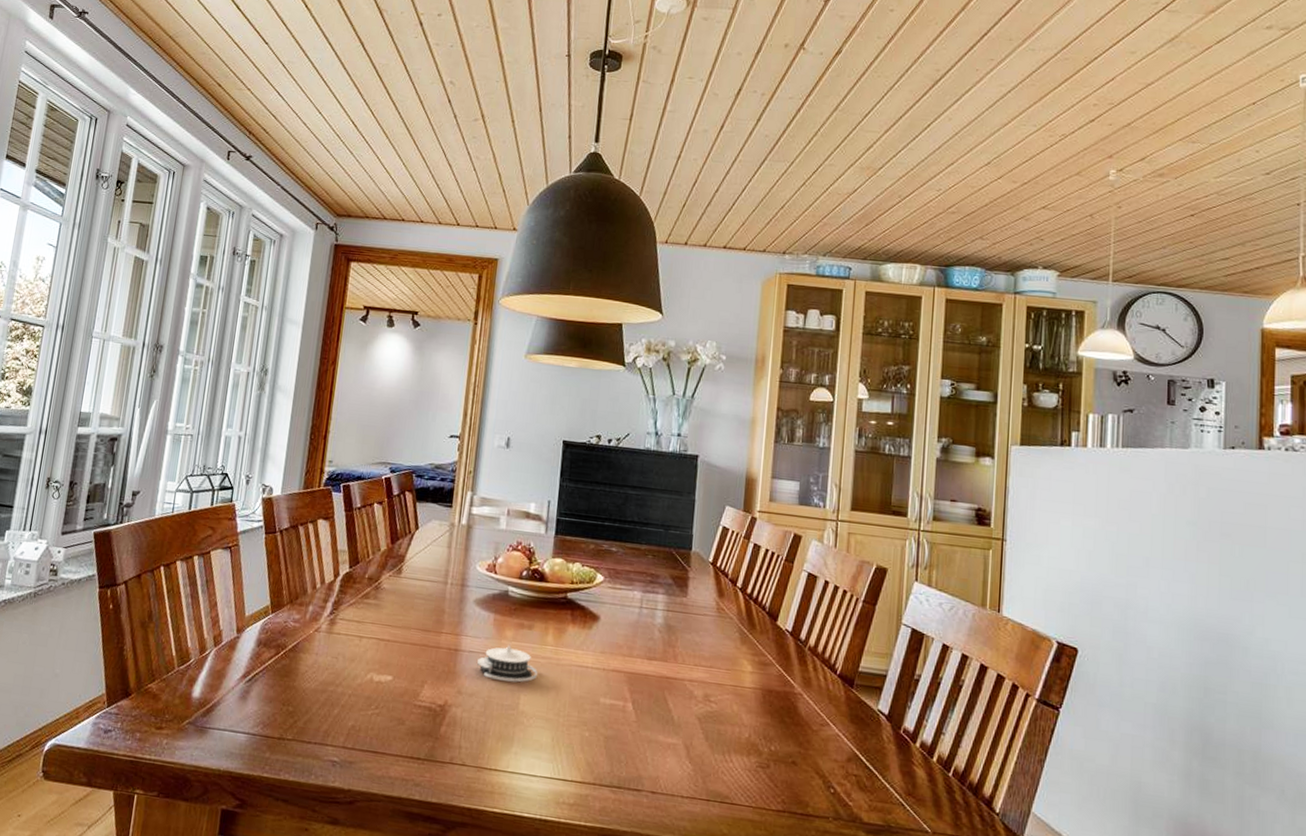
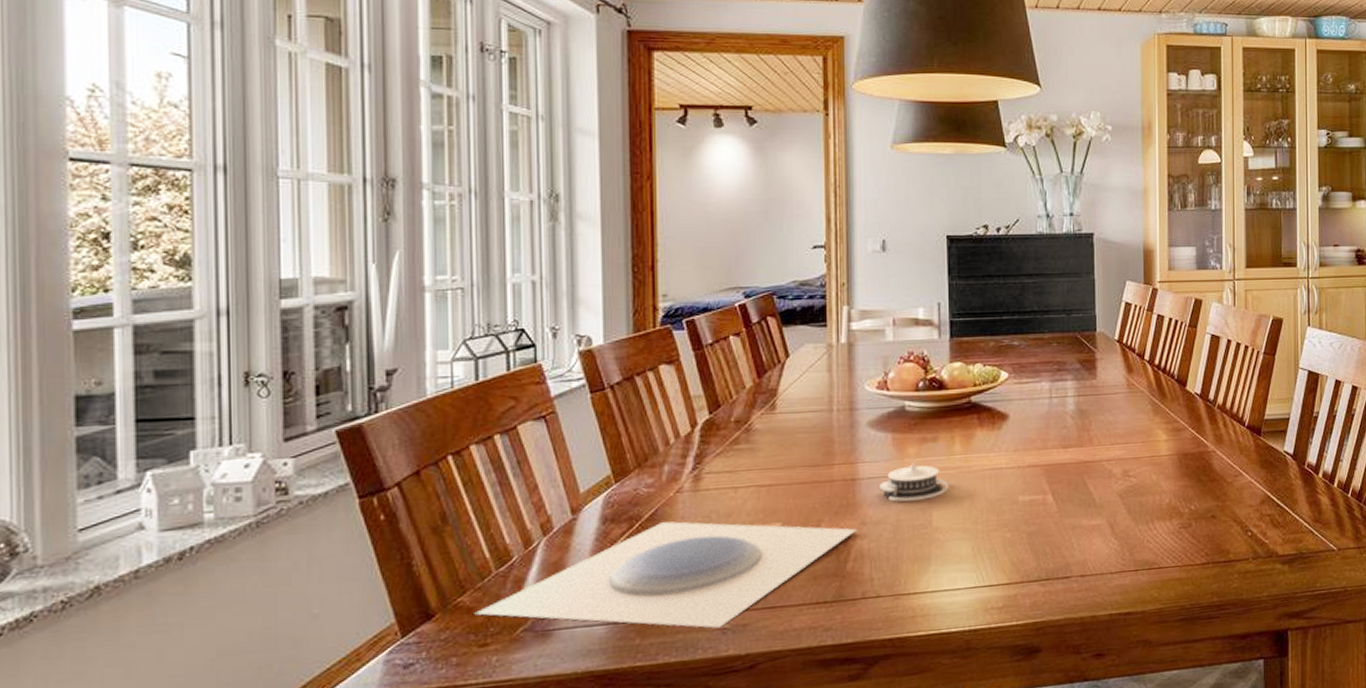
plate: none [158,654,454,760] -> present [474,521,858,628]

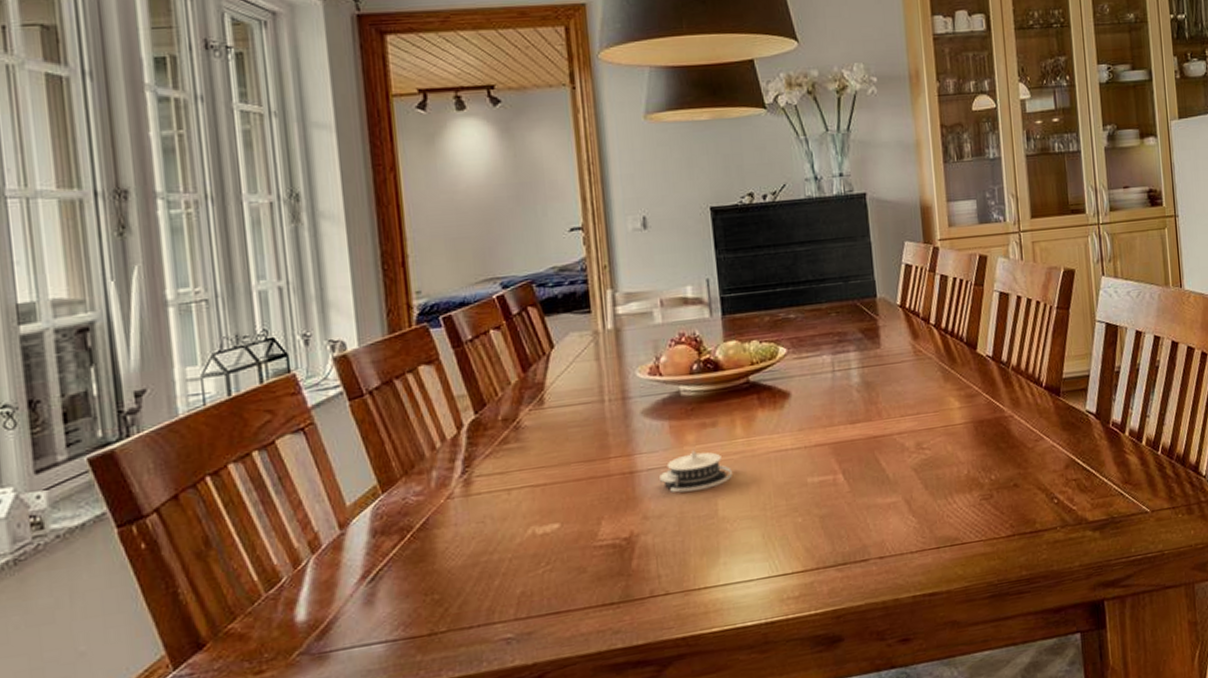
plate: present [474,521,858,628] -> none [247,523,641,642]

